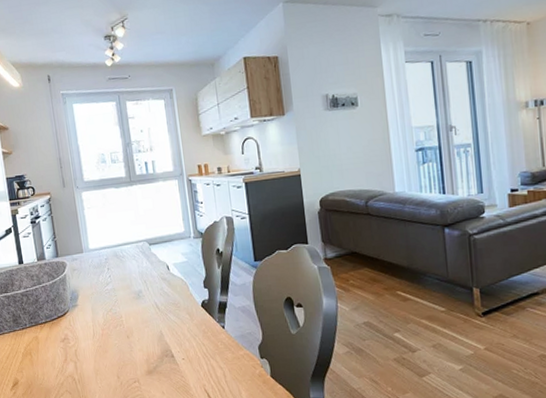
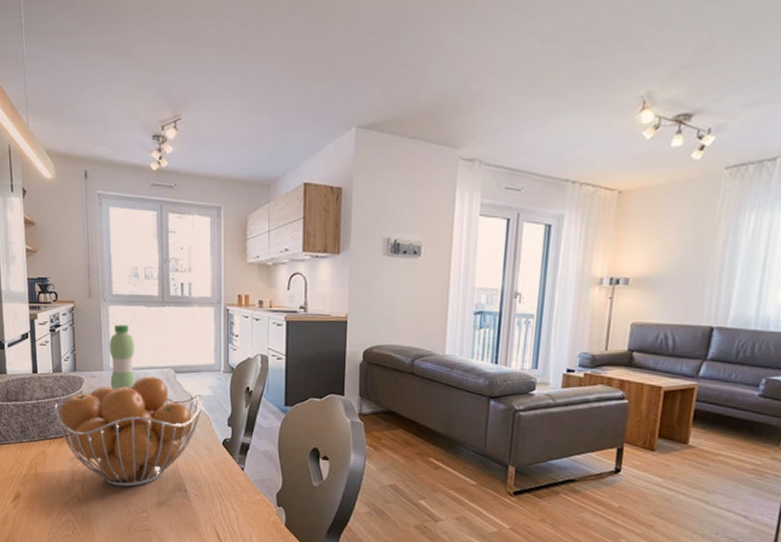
fruit basket: none [42,251,178,361] -> present [54,376,203,487]
water bottle: none [85,207,114,269] -> present [109,324,135,390]

